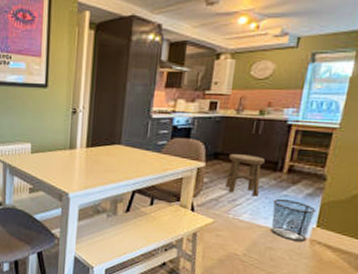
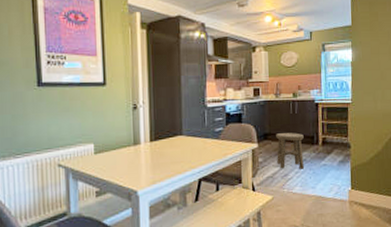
waste bin: present [270,198,316,242] -> none [316,168,349,205]

